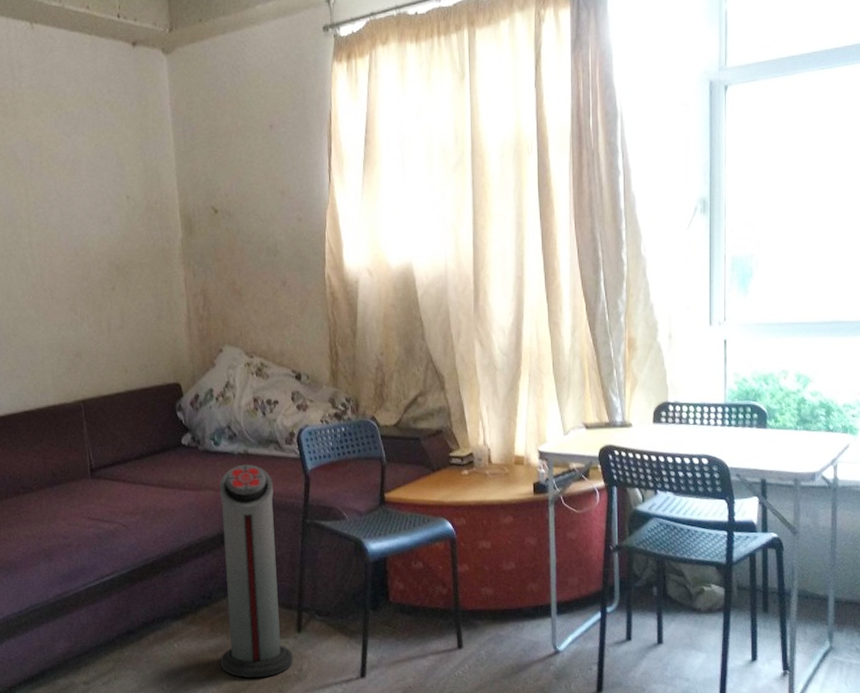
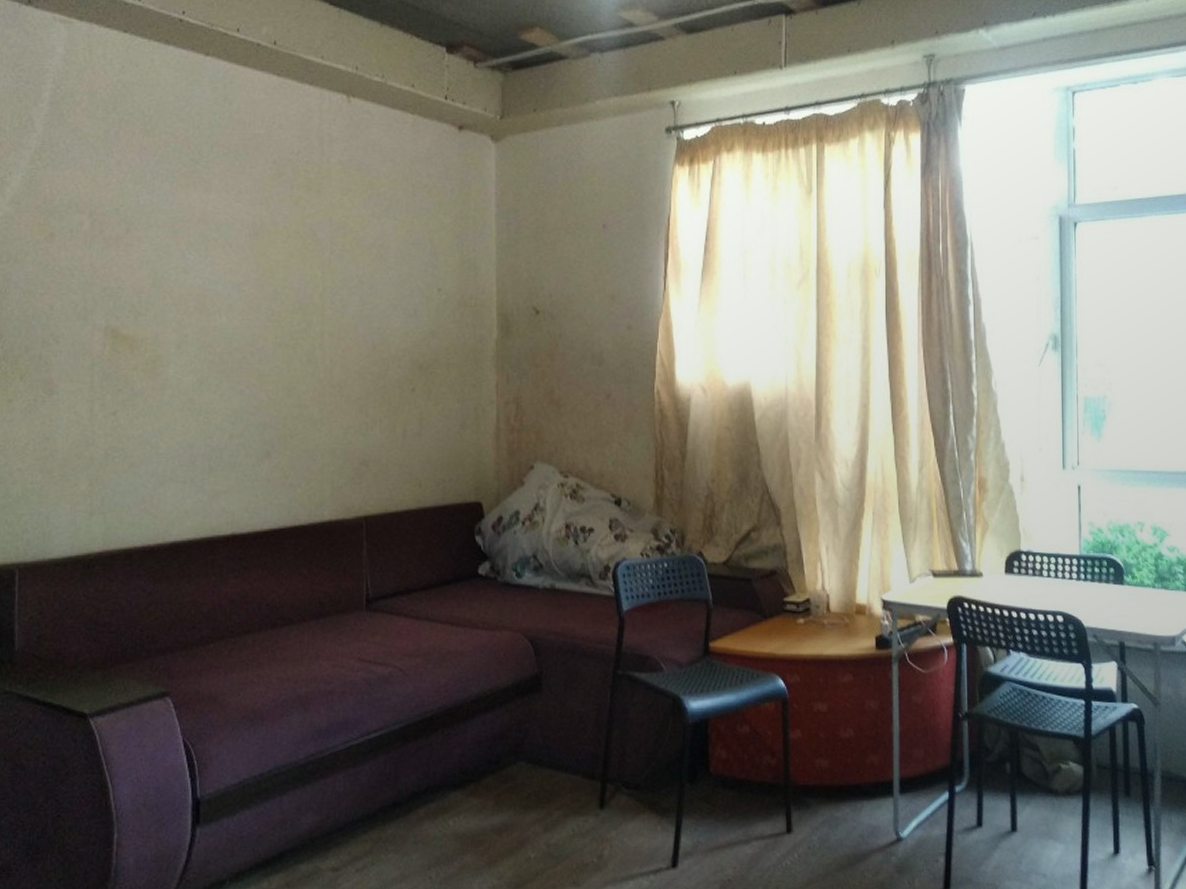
air purifier: present [220,464,293,678] -> none [504,601,592,866]

